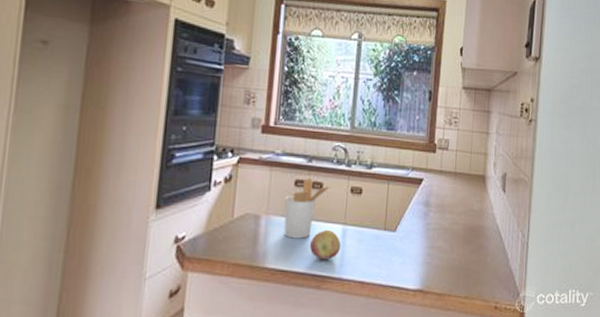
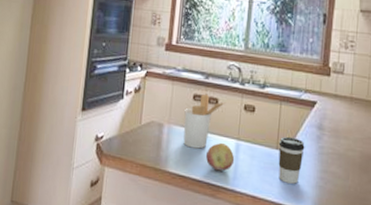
coffee cup: none [386,216,412,263] -> present [278,136,305,184]

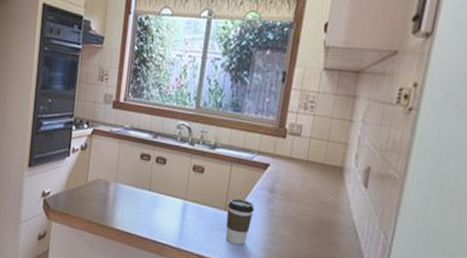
utensil holder: present [183,94,226,149] -> none [130,153,175,208]
fruit: present [206,142,235,172] -> none [152,202,182,230]

